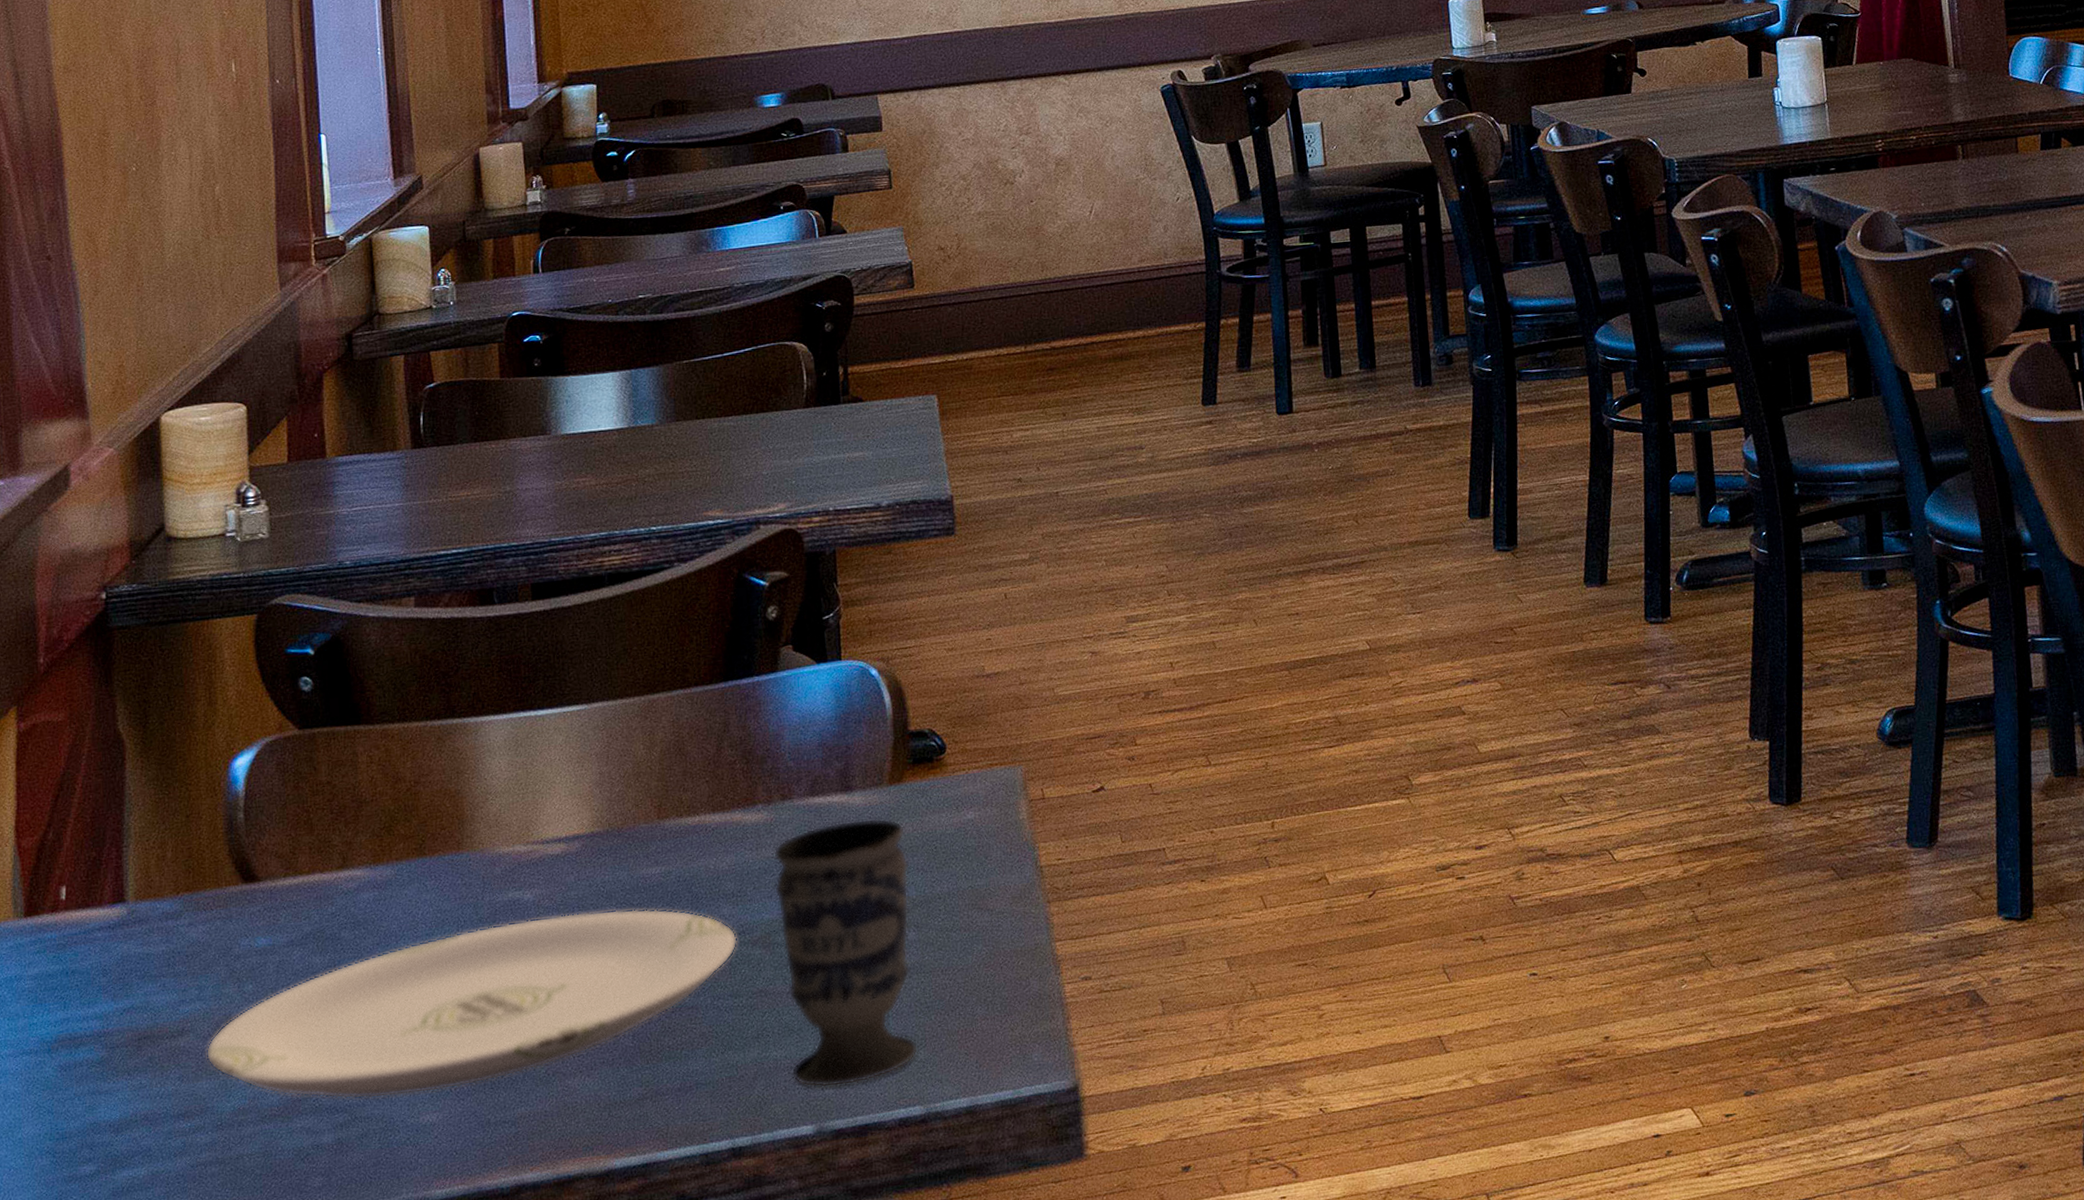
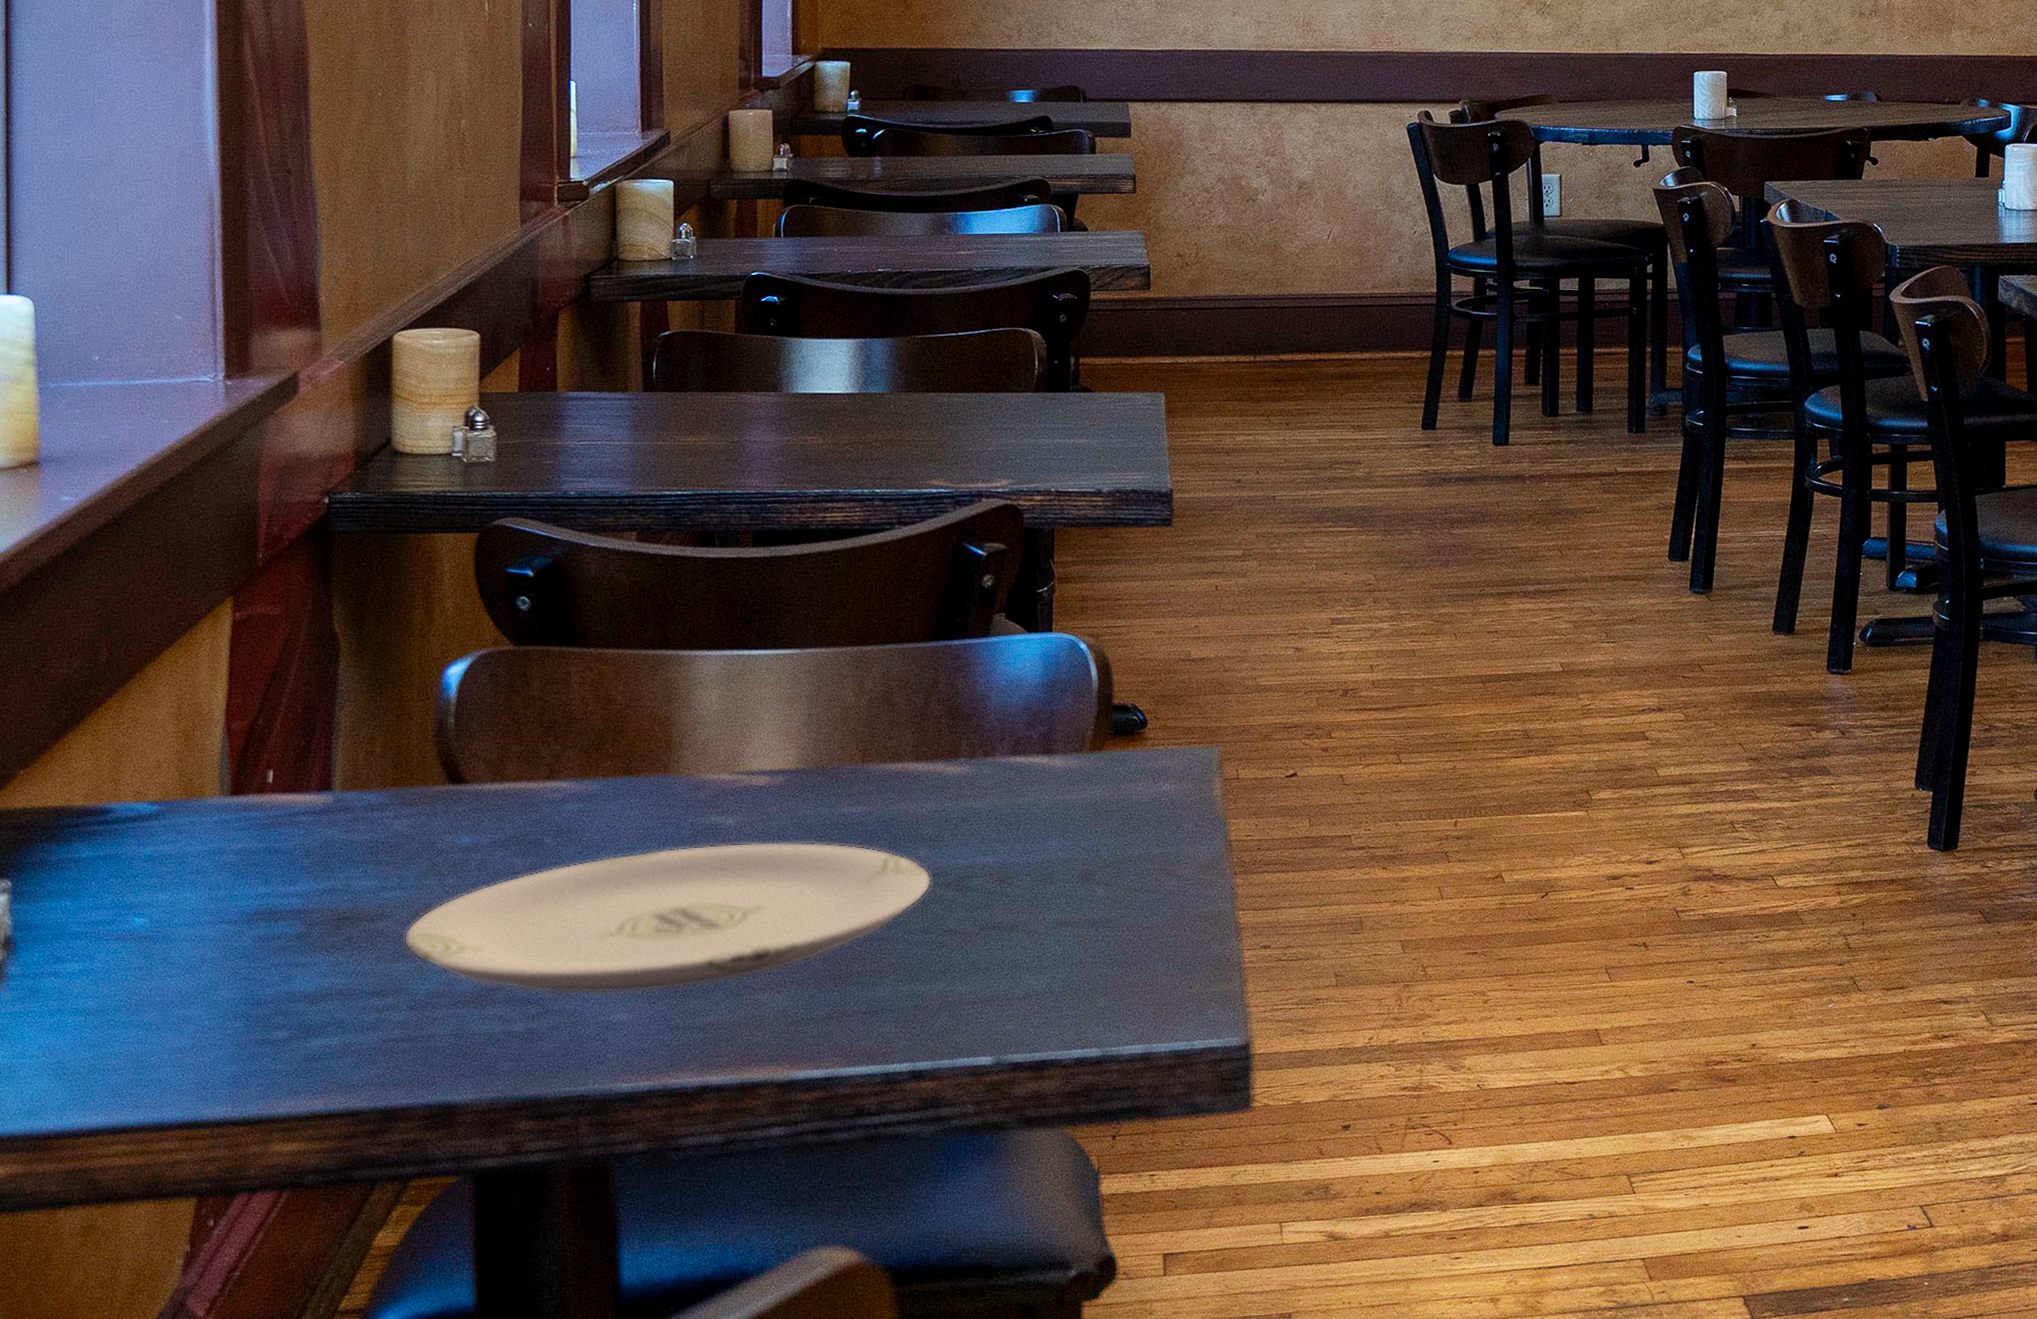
cup: present [773,818,919,1088] -> none [970,781,1103,1024]

